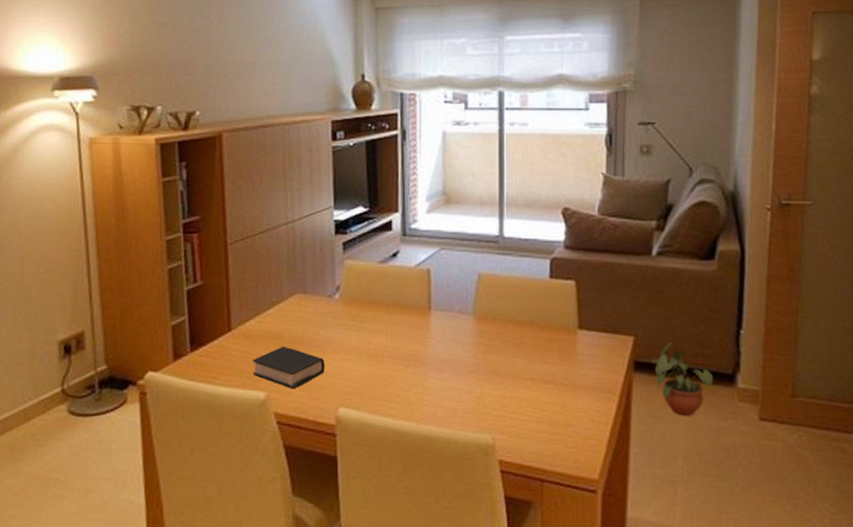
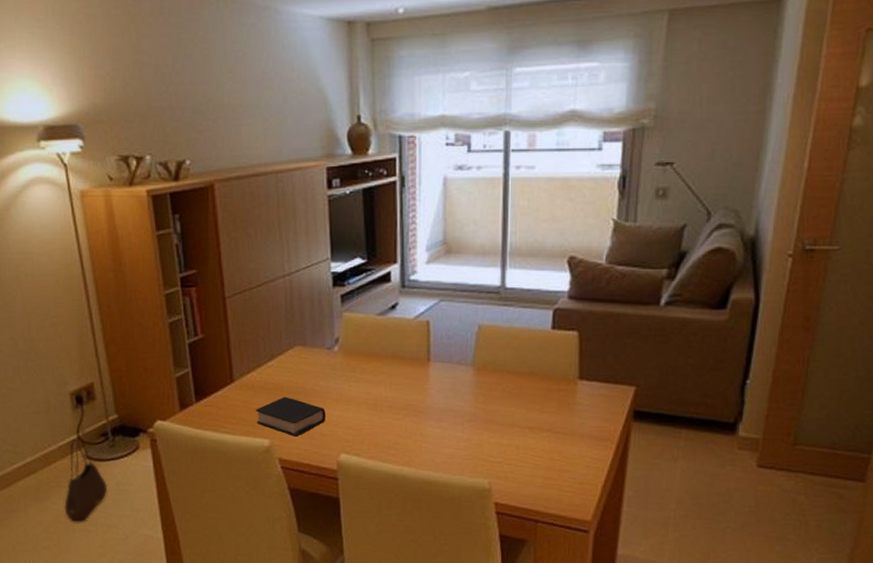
handbag: none [39,391,90,485] -> present [64,438,108,521]
potted plant: present [650,342,714,416] -> none [650,392,715,463]

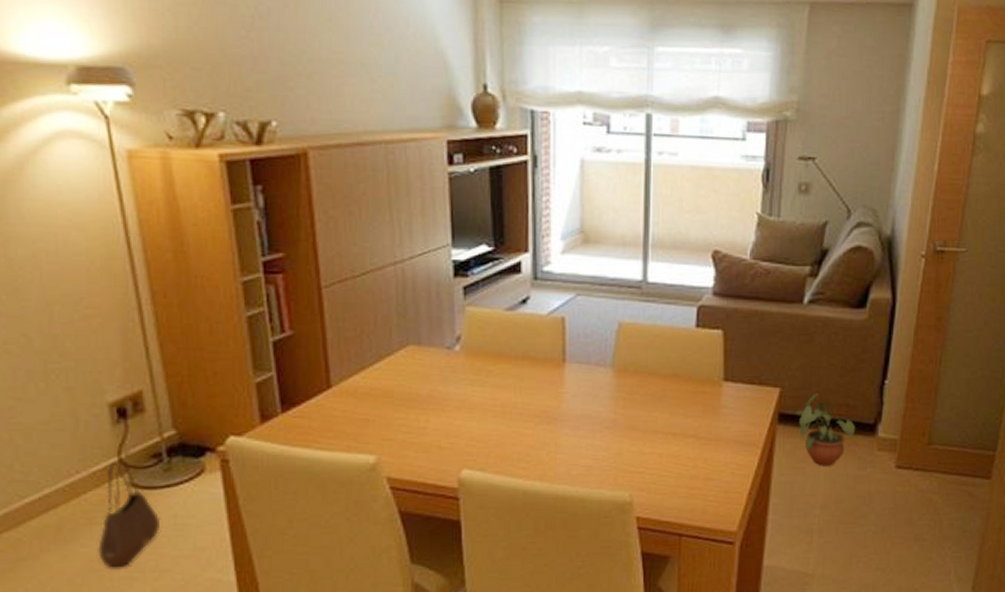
book: present [256,396,326,437] -> none [359,404,444,451]
potted plant: none [650,392,715,463] -> present [795,393,856,466]

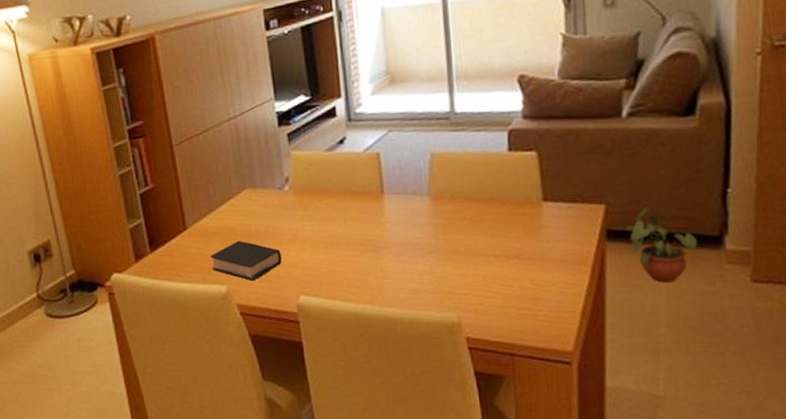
handbag: present [98,461,161,567] -> none [27,296,70,380]
book: none [359,404,444,451] -> present [211,240,282,281]

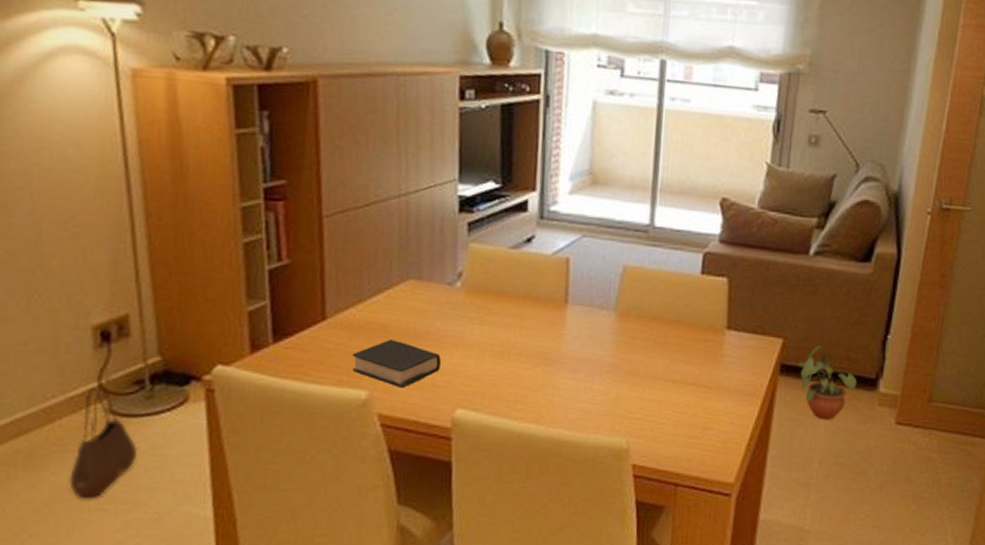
handbag: none [27,296,70,380] -> present [69,387,138,497]

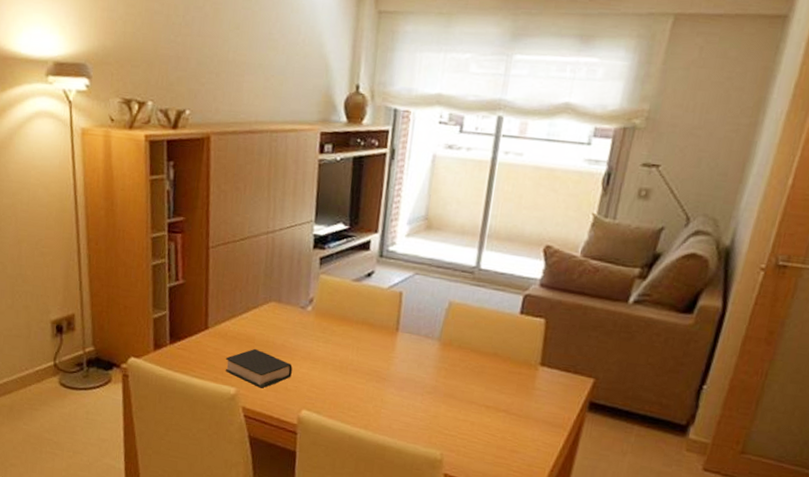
handbag: present [69,387,138,497] -> none [34,365,78,444]
potted plant: present [797,345,858,420] -> none [605,388,667,458]

